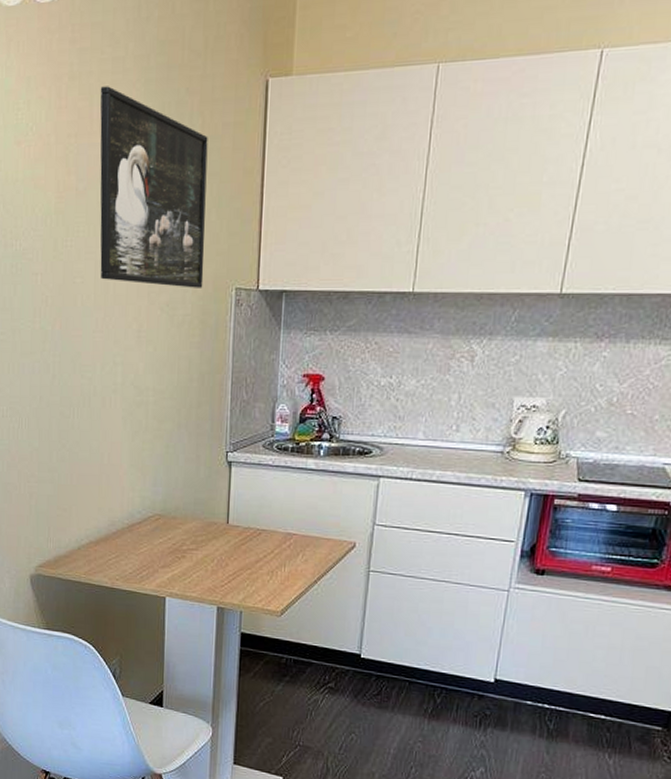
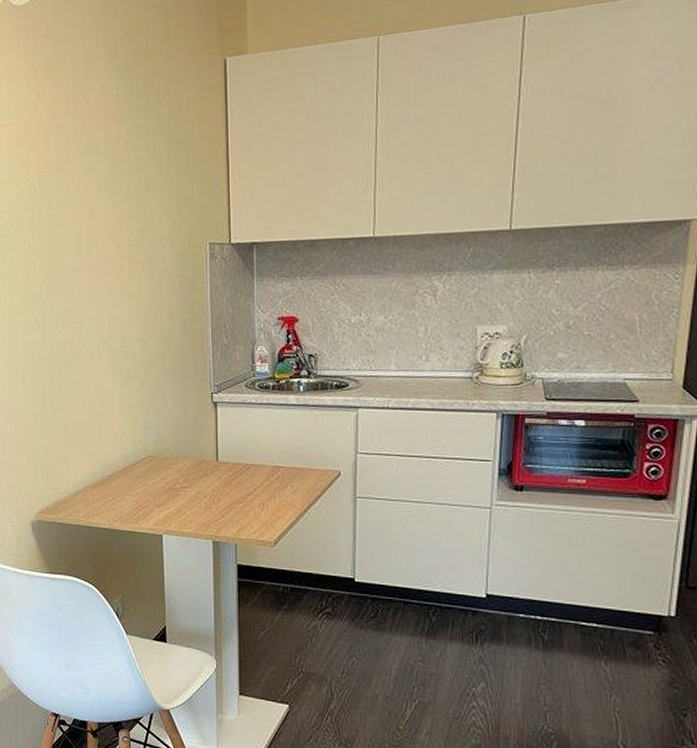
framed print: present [100,86,208,288] -> none [74,73,179,246]

